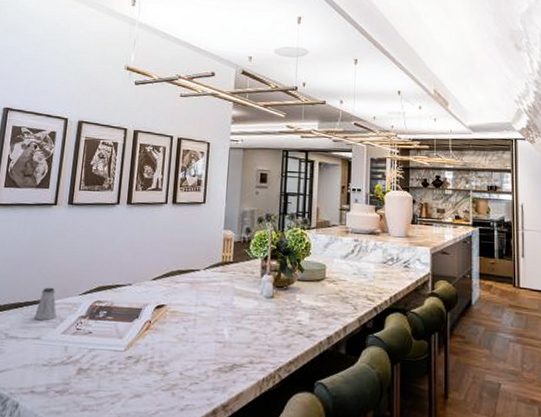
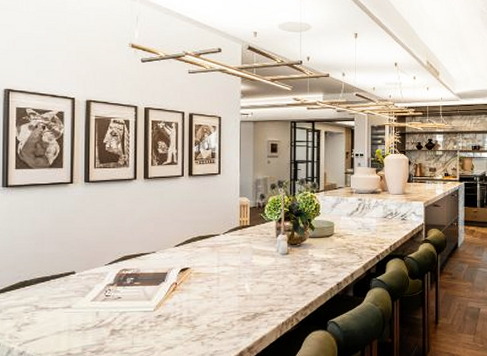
saltshaker: present [35,287,57,320] -> none [63,260,85,290]

